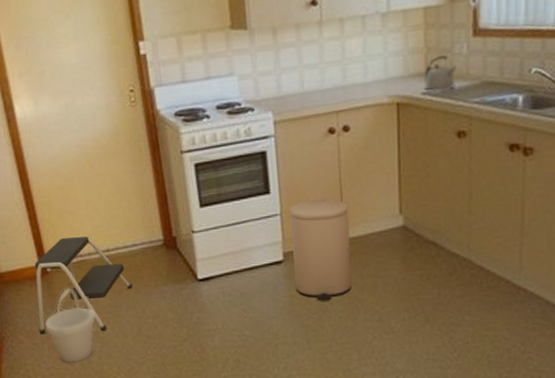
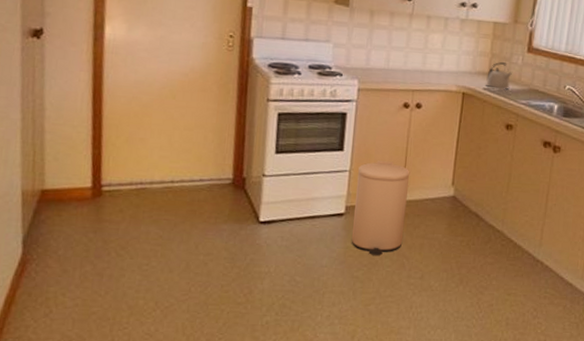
step stool: present [34,235,133,335] -> none [73,162,191,264]
bucket: present [45,288,95,363] -> none [82,214,141,295]

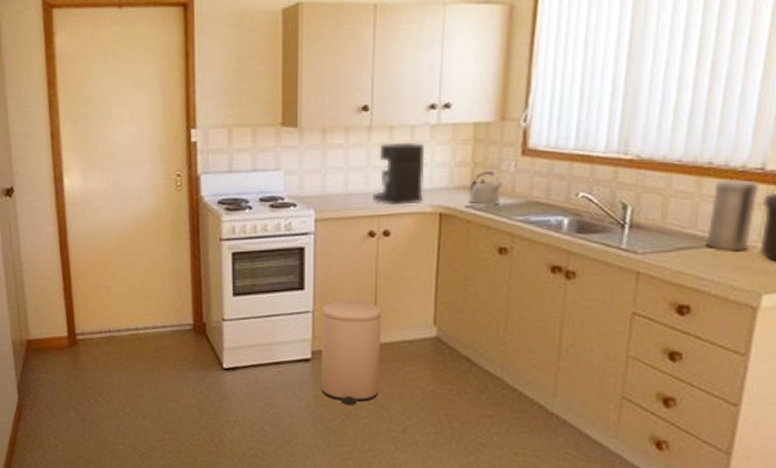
coffee maker: none [409,30,454,84] -> present [373,141,425,206]

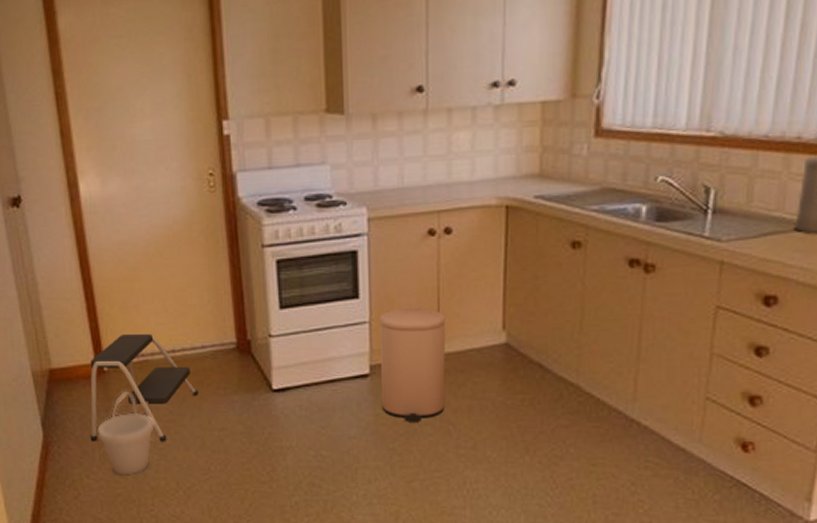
step stool: none [59,311,157,411] -> present [90,333,199,442]
bucket: none [66,362,115,439] -> present [97,390,153,476]
coffee maker: present [373,141,425,206] -> none [431,125,489,200]
kettle: present [469,170,502,208] -> none [538,155,574,197]

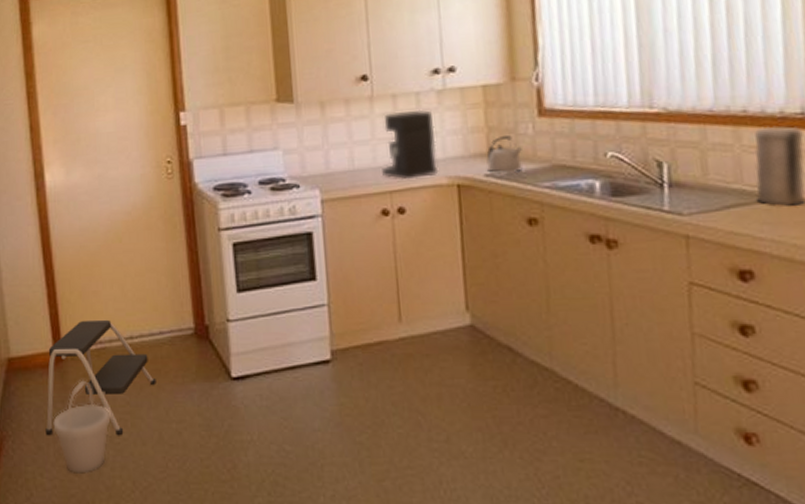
pedal bin: present [380,306,446,422] -> none [339,287,413,413]
coffee maker: none [431,125,489,200] -> present [382,109,439,181]
kettle: none [538,155,574,197] -> present [486,134,522,175]

